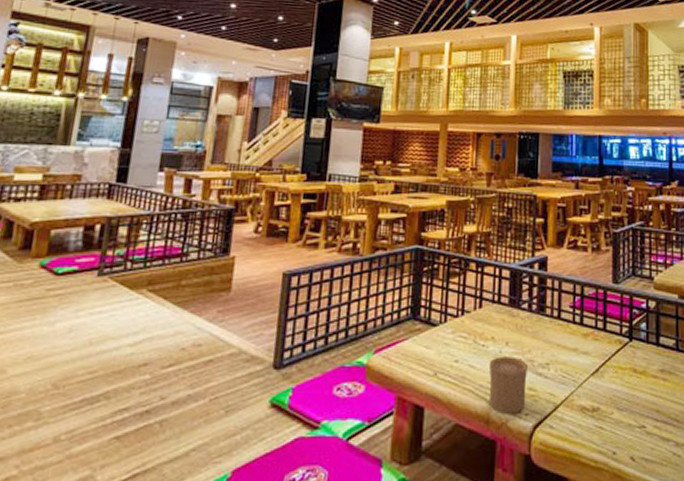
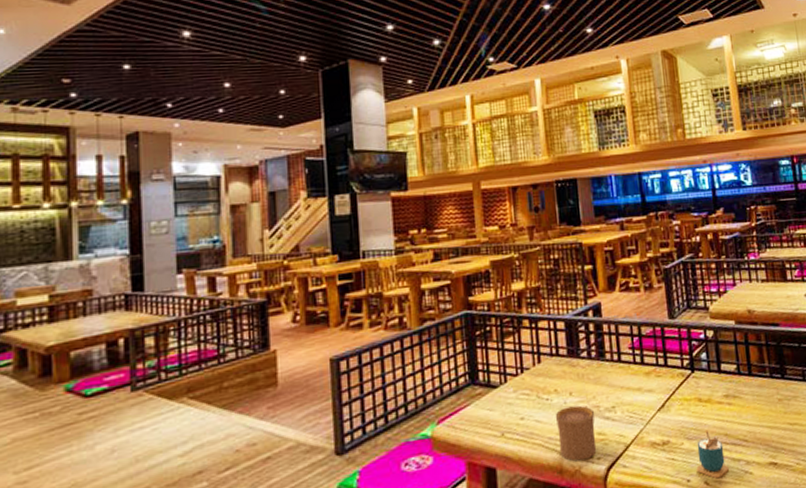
cup: none [624,404,657,456] -> present [696,431,729,479]

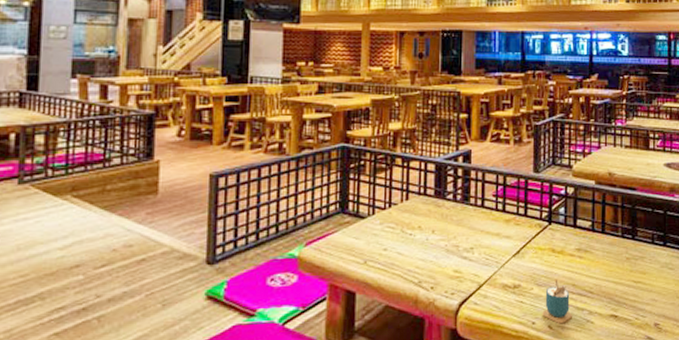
cup: present [555,405,597,461] -> none [416,243,453,294]

